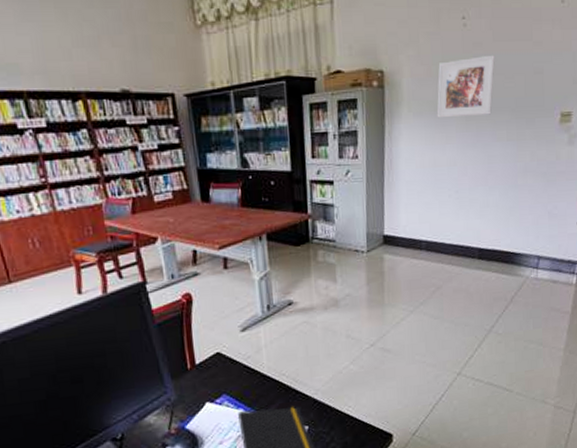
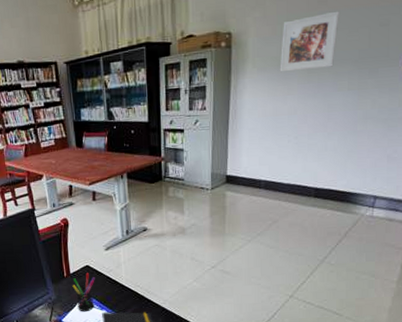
pen holder: none [198,361,229,414] -> present [72,272,95,312]

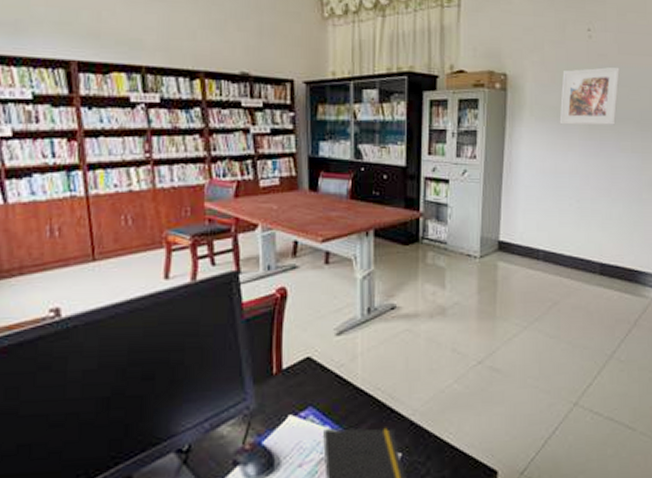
pen holder: present [72,272,95,312] -> none [283,367,318,429]

